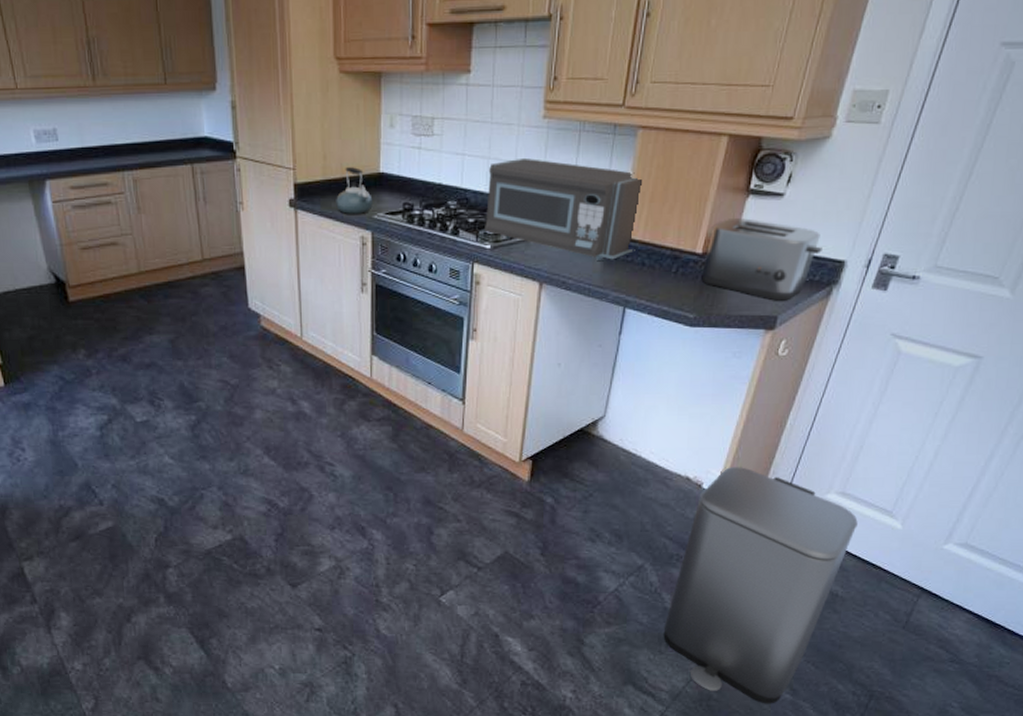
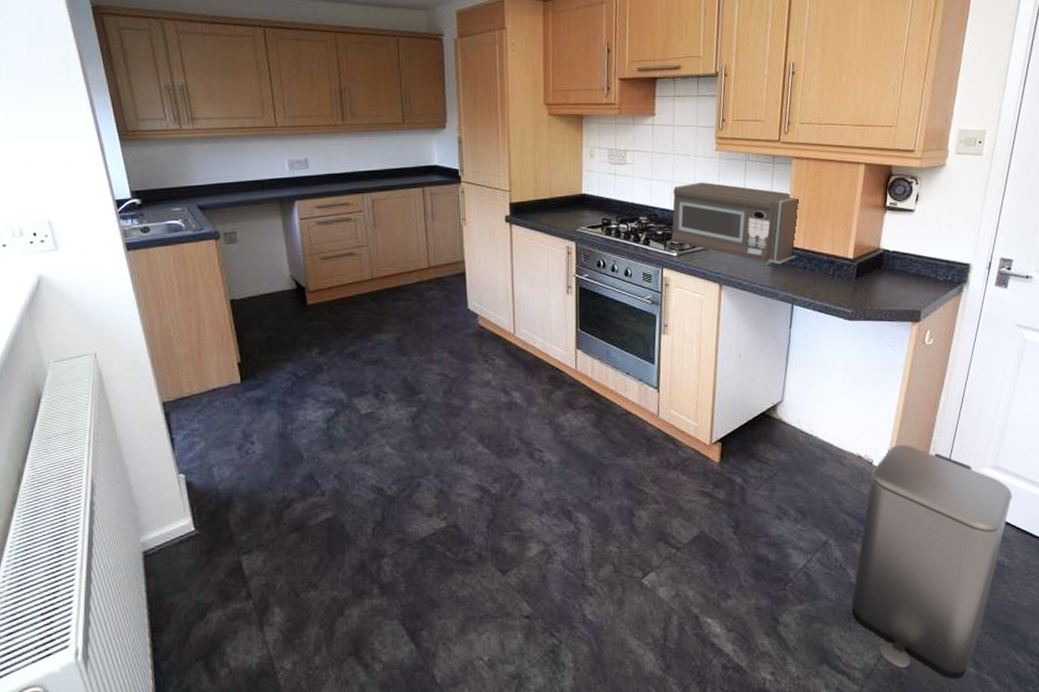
kettle: present [336,167,373,215] -> none [545,190,576,229]
toaster: present [703,218,822,301] -> none [855,230,951,298]

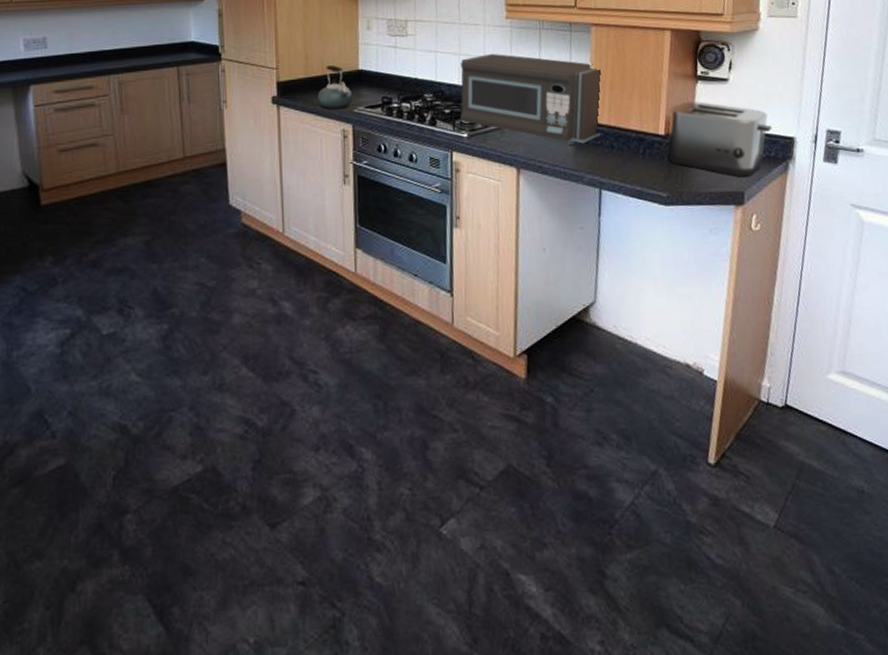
kettle: none [545,190,576,229] -> present [317,65,353,110]
pedal bin: present [851,445,1012,680] -> none [690,349,866,640]
toaster: none [855,230,951,298] -> present [668,102,772,177]

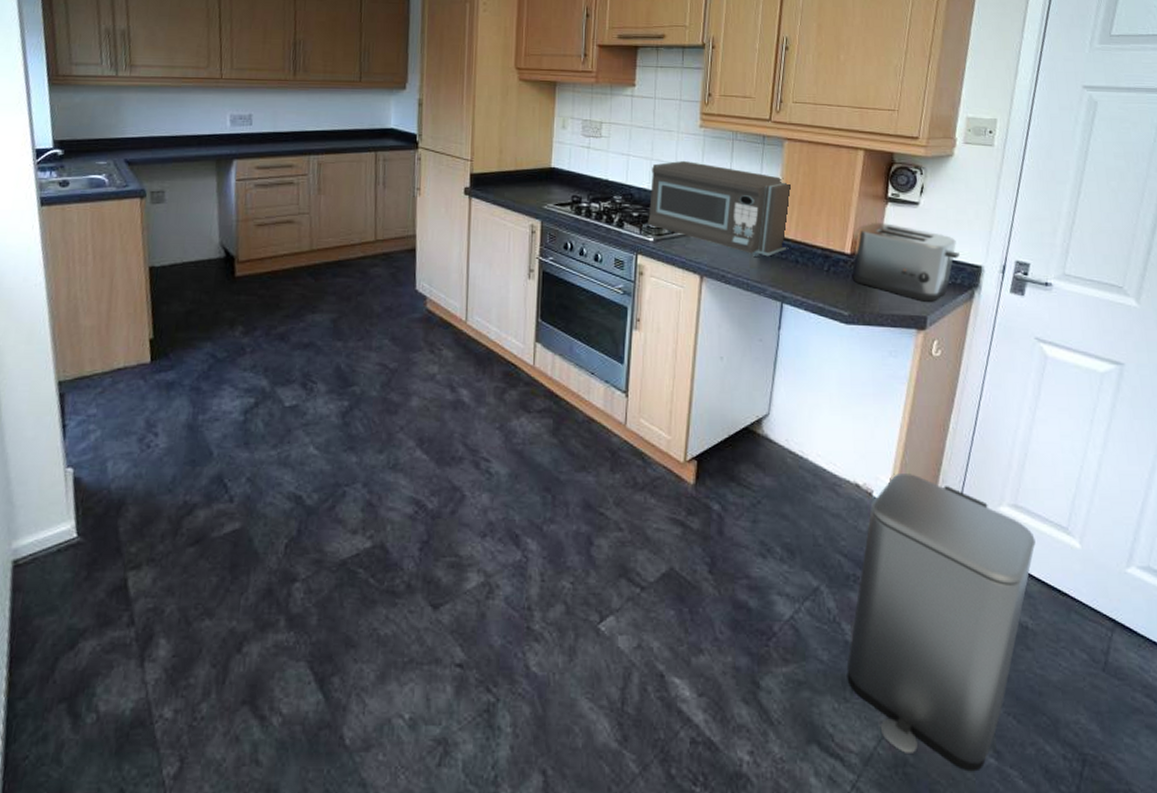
kettle: present [317,65,353,110] -> none [509,161,543,205]
pedal bin: none [690,349,866,640] -> present [846,474,1036,772]

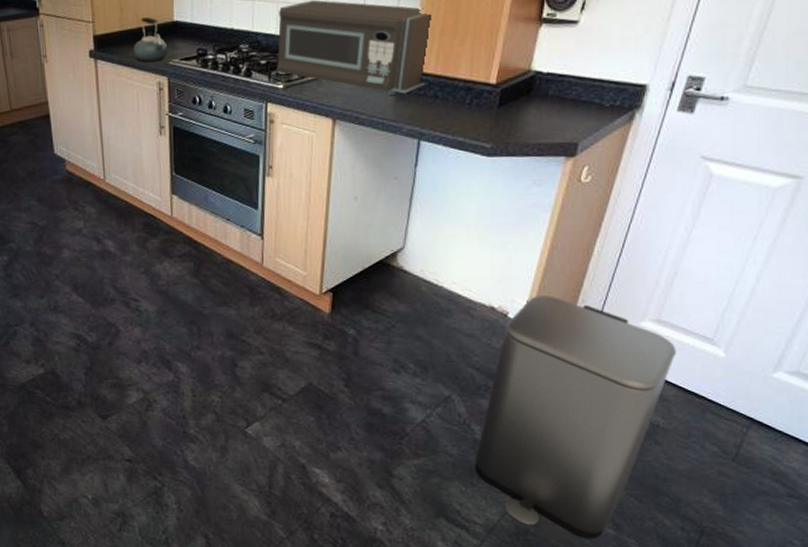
kettle: none [509,161,543,205] -> present [133,17,168,62]
toaster: present [853,223,960,302] -> none [498,47,622,128]

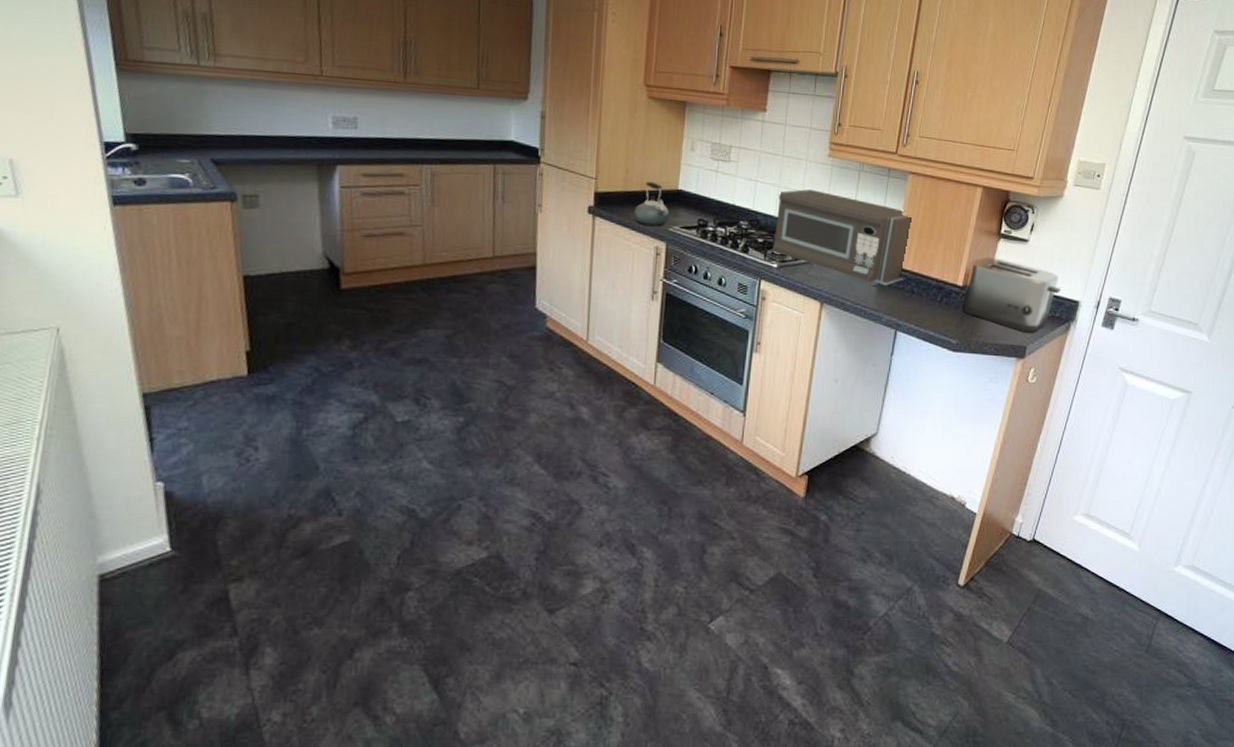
pedal bin: present [474,295,676,539] -> none [931,487,1102,738]
toaster: none [498,47,622,128] -> present [963,257,1061,333]

